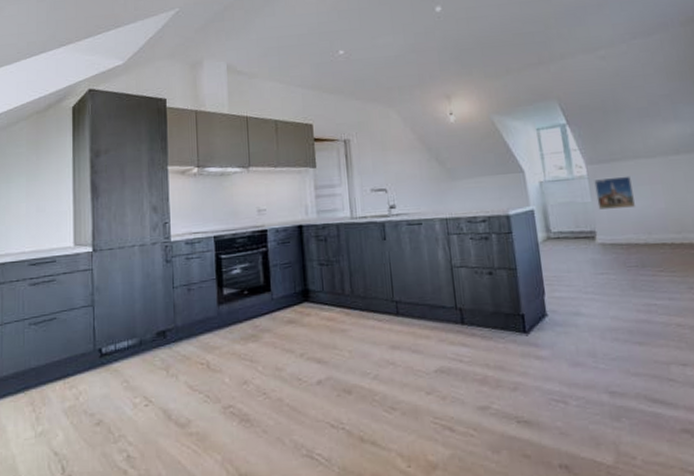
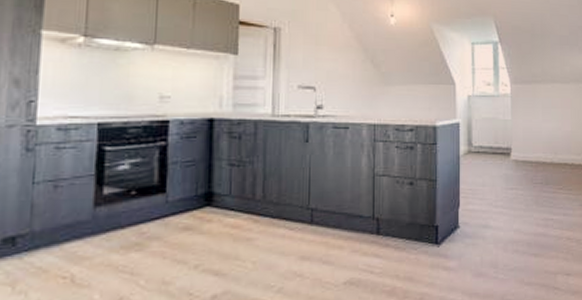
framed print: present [594,175,635,210] -> none [516,98,547,129]

